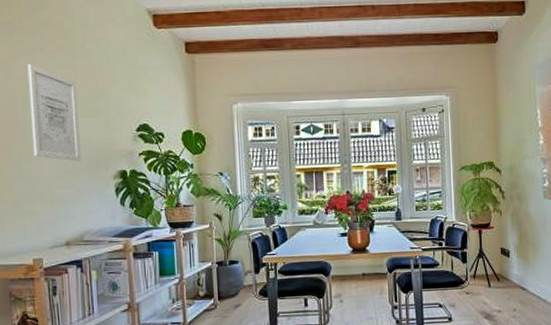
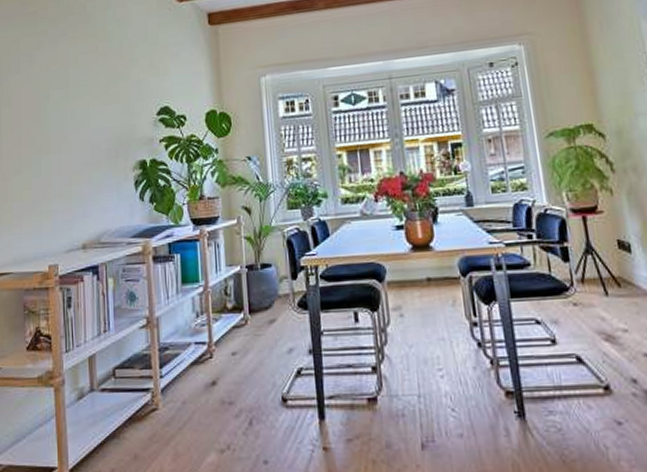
wall art: present [27,64,81,161] -> none [50,52,100,153]

